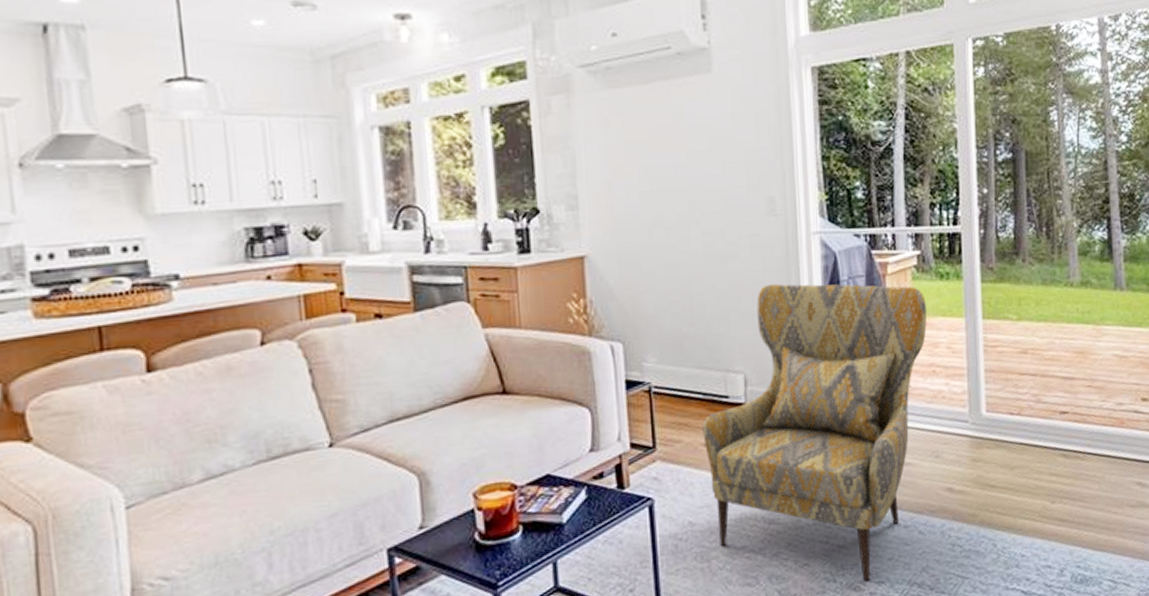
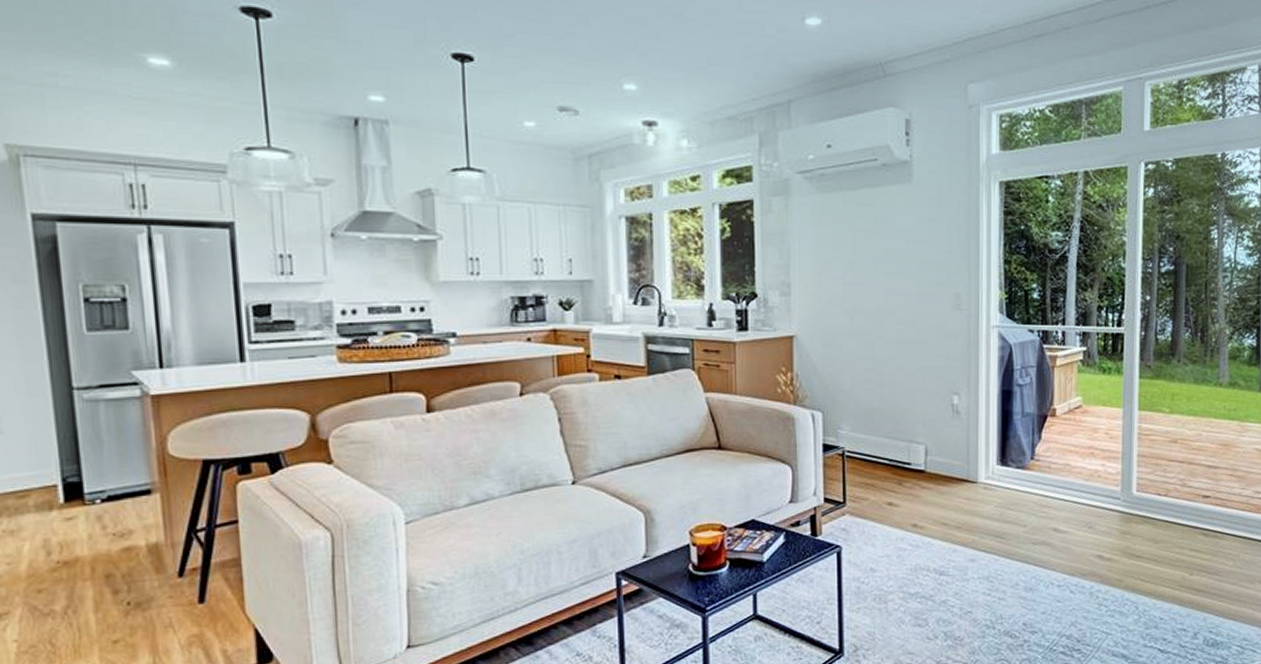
armchair: present [702,283,927,582] -> none [887,368,1089,630]

